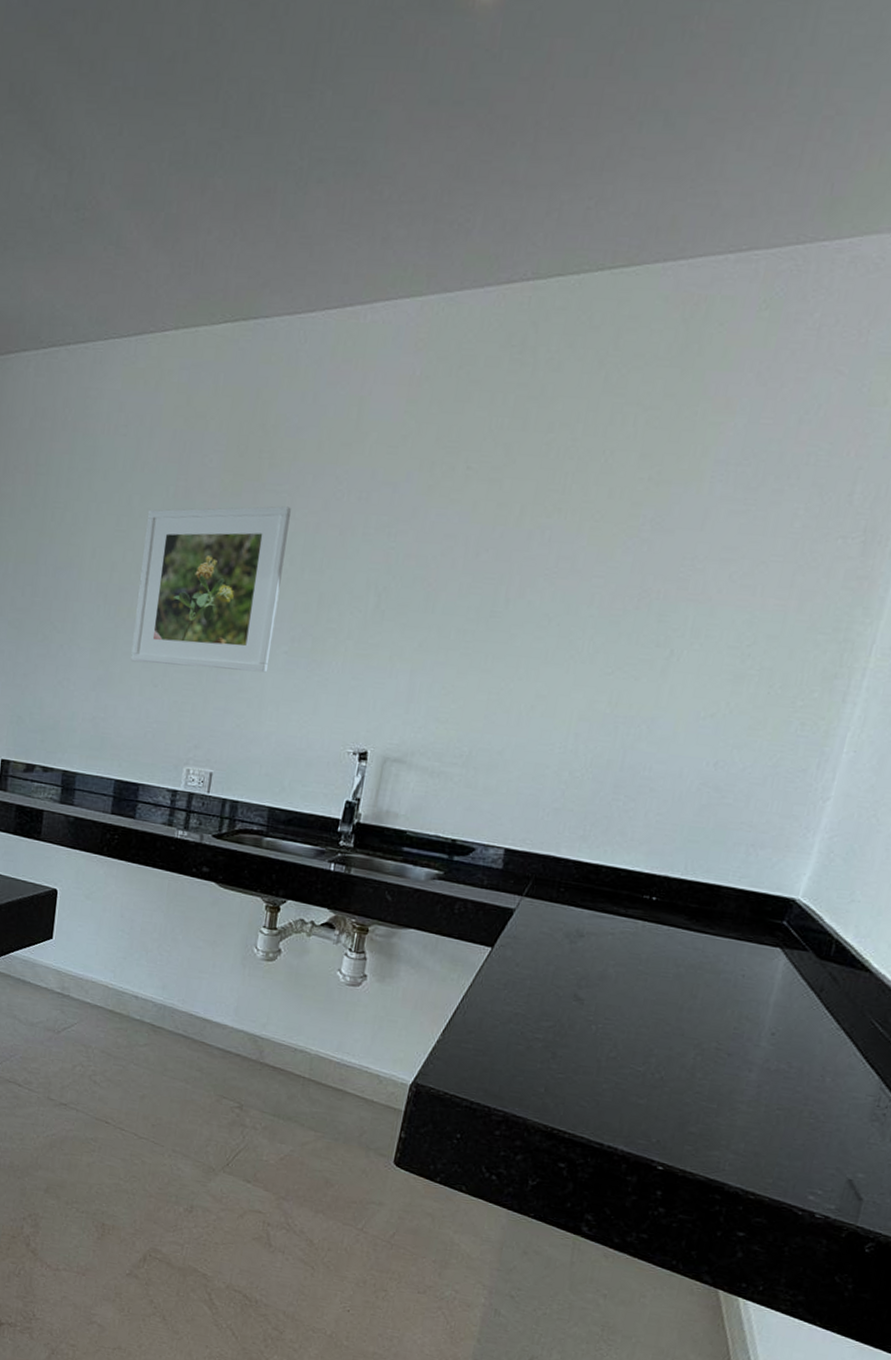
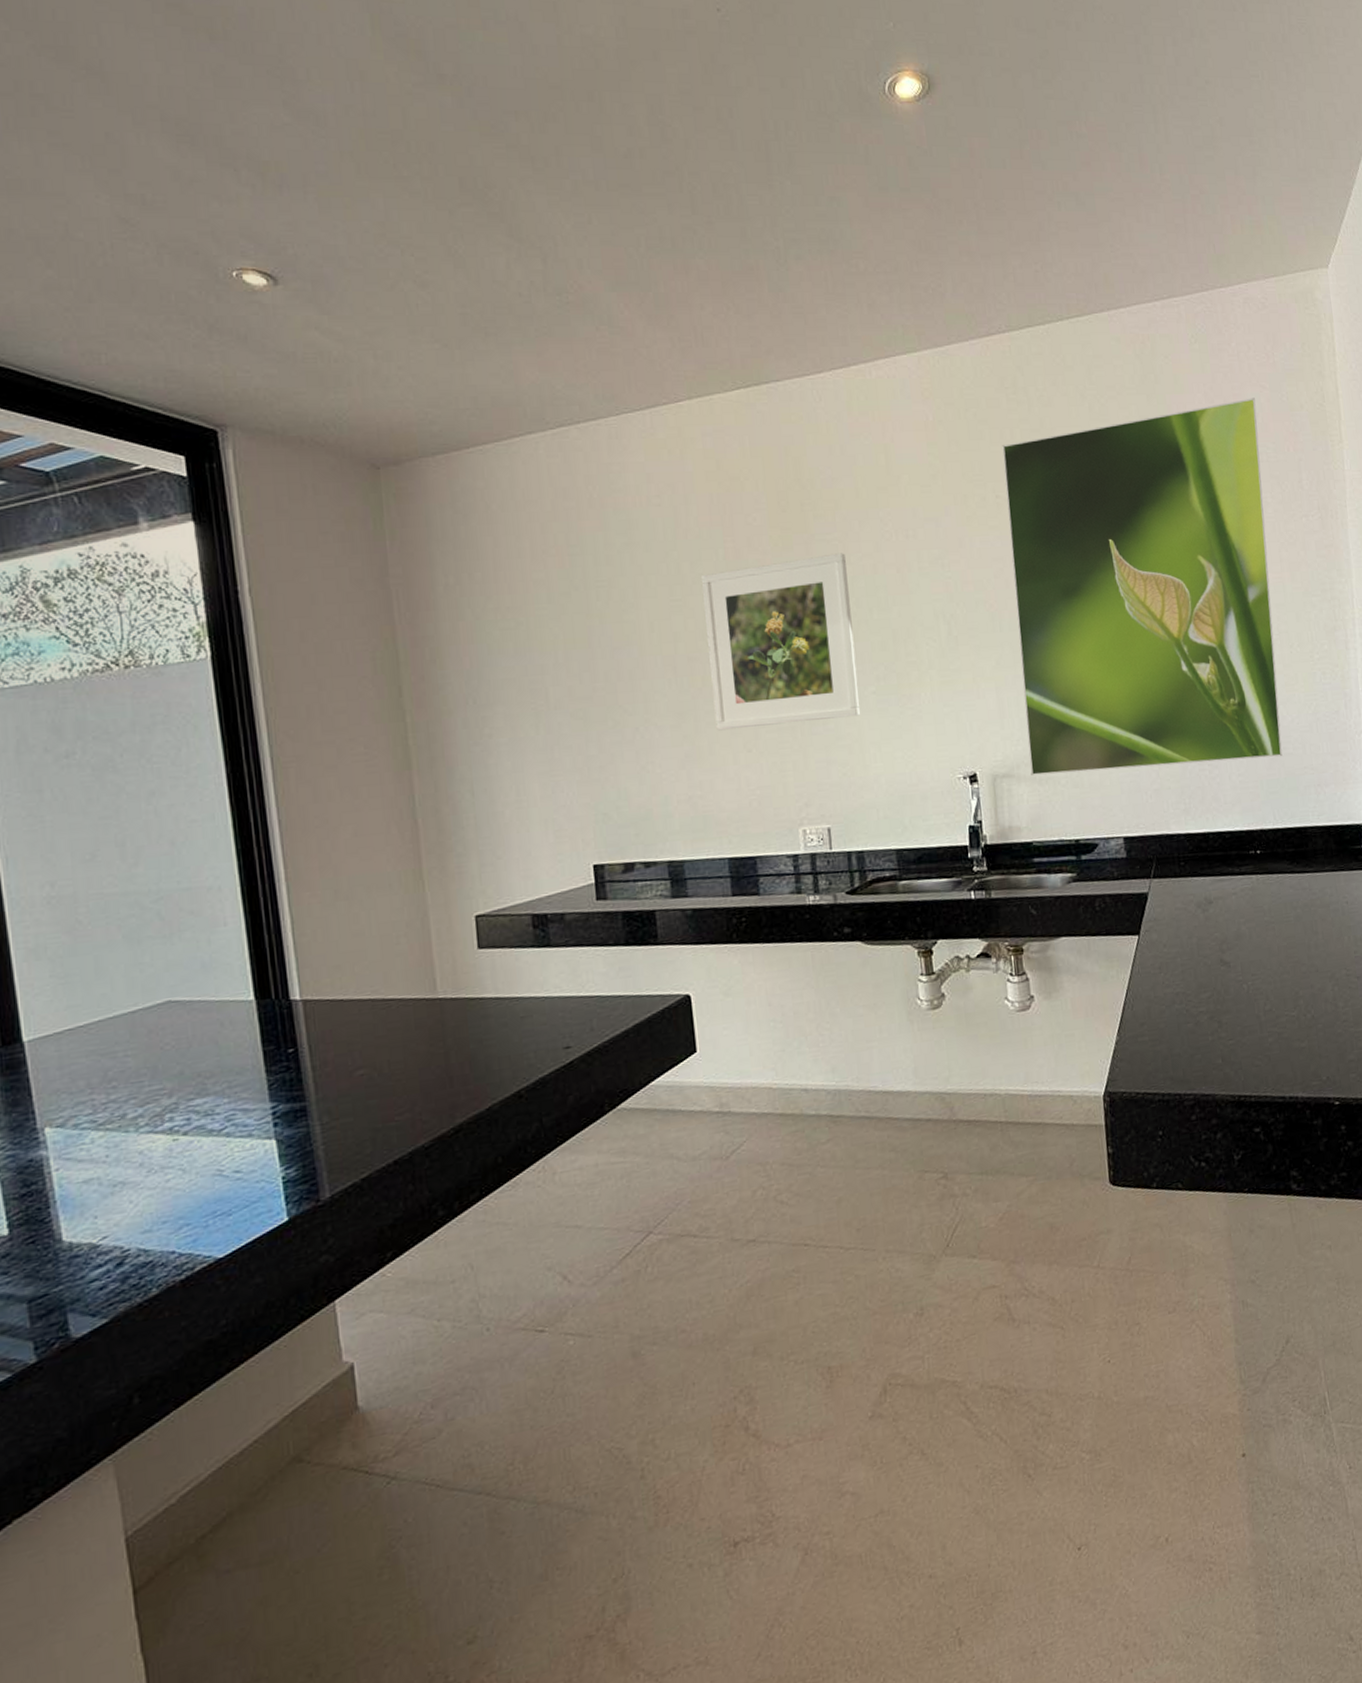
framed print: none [424,384,824,806] -> present [1002,398,1283,776]

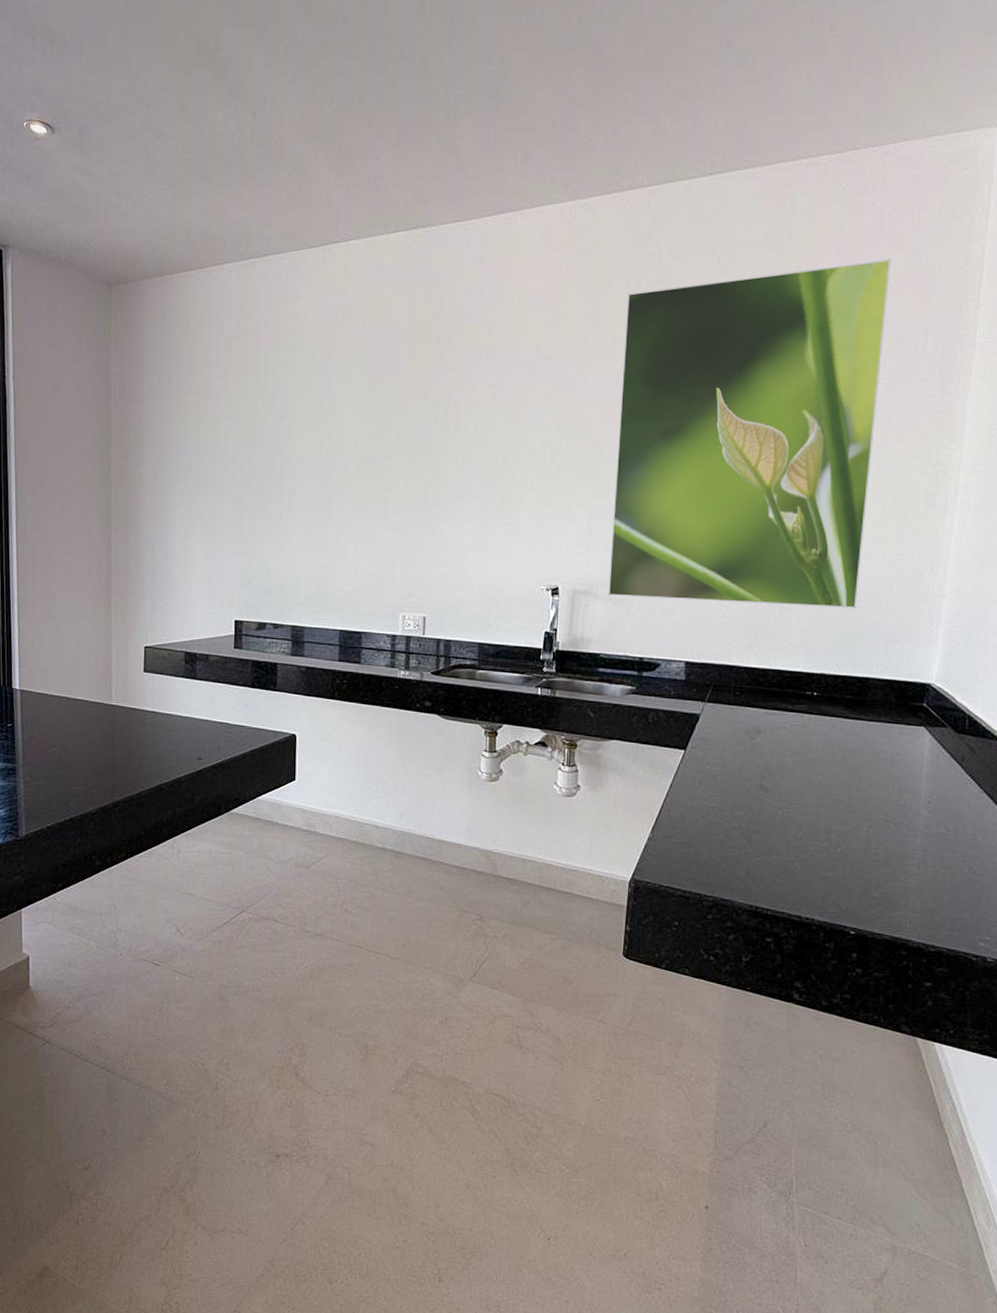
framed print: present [700,553,861,731] -> none [344,382,470,525]

